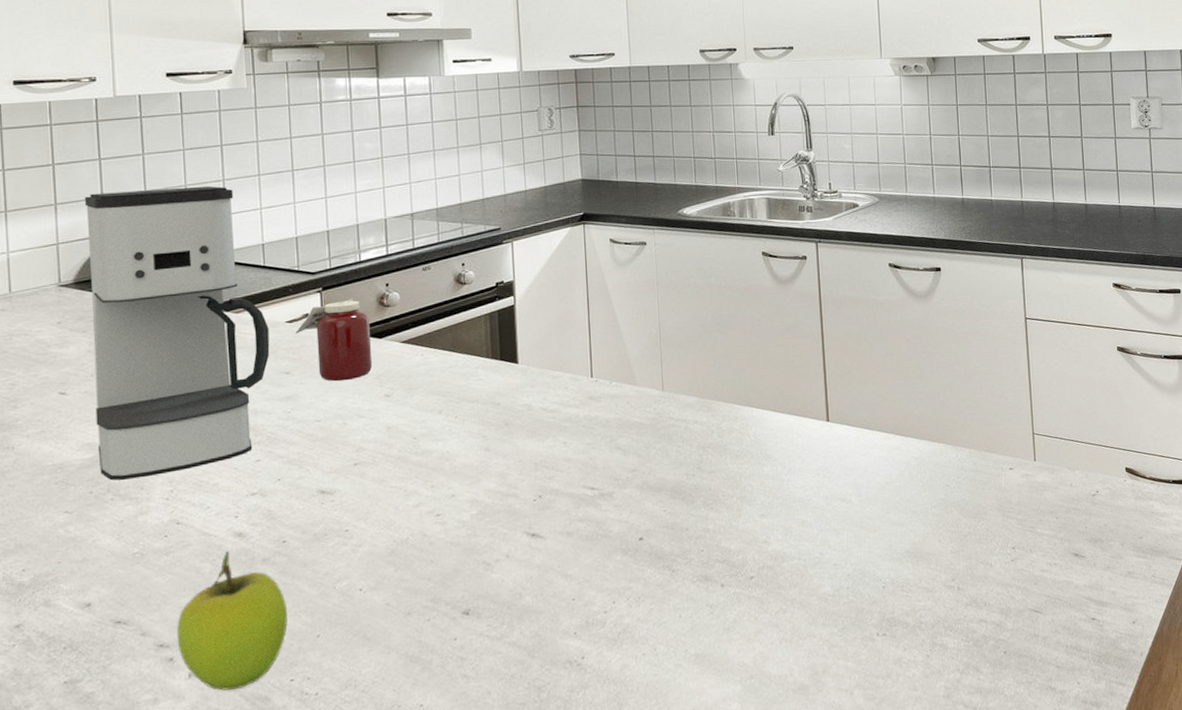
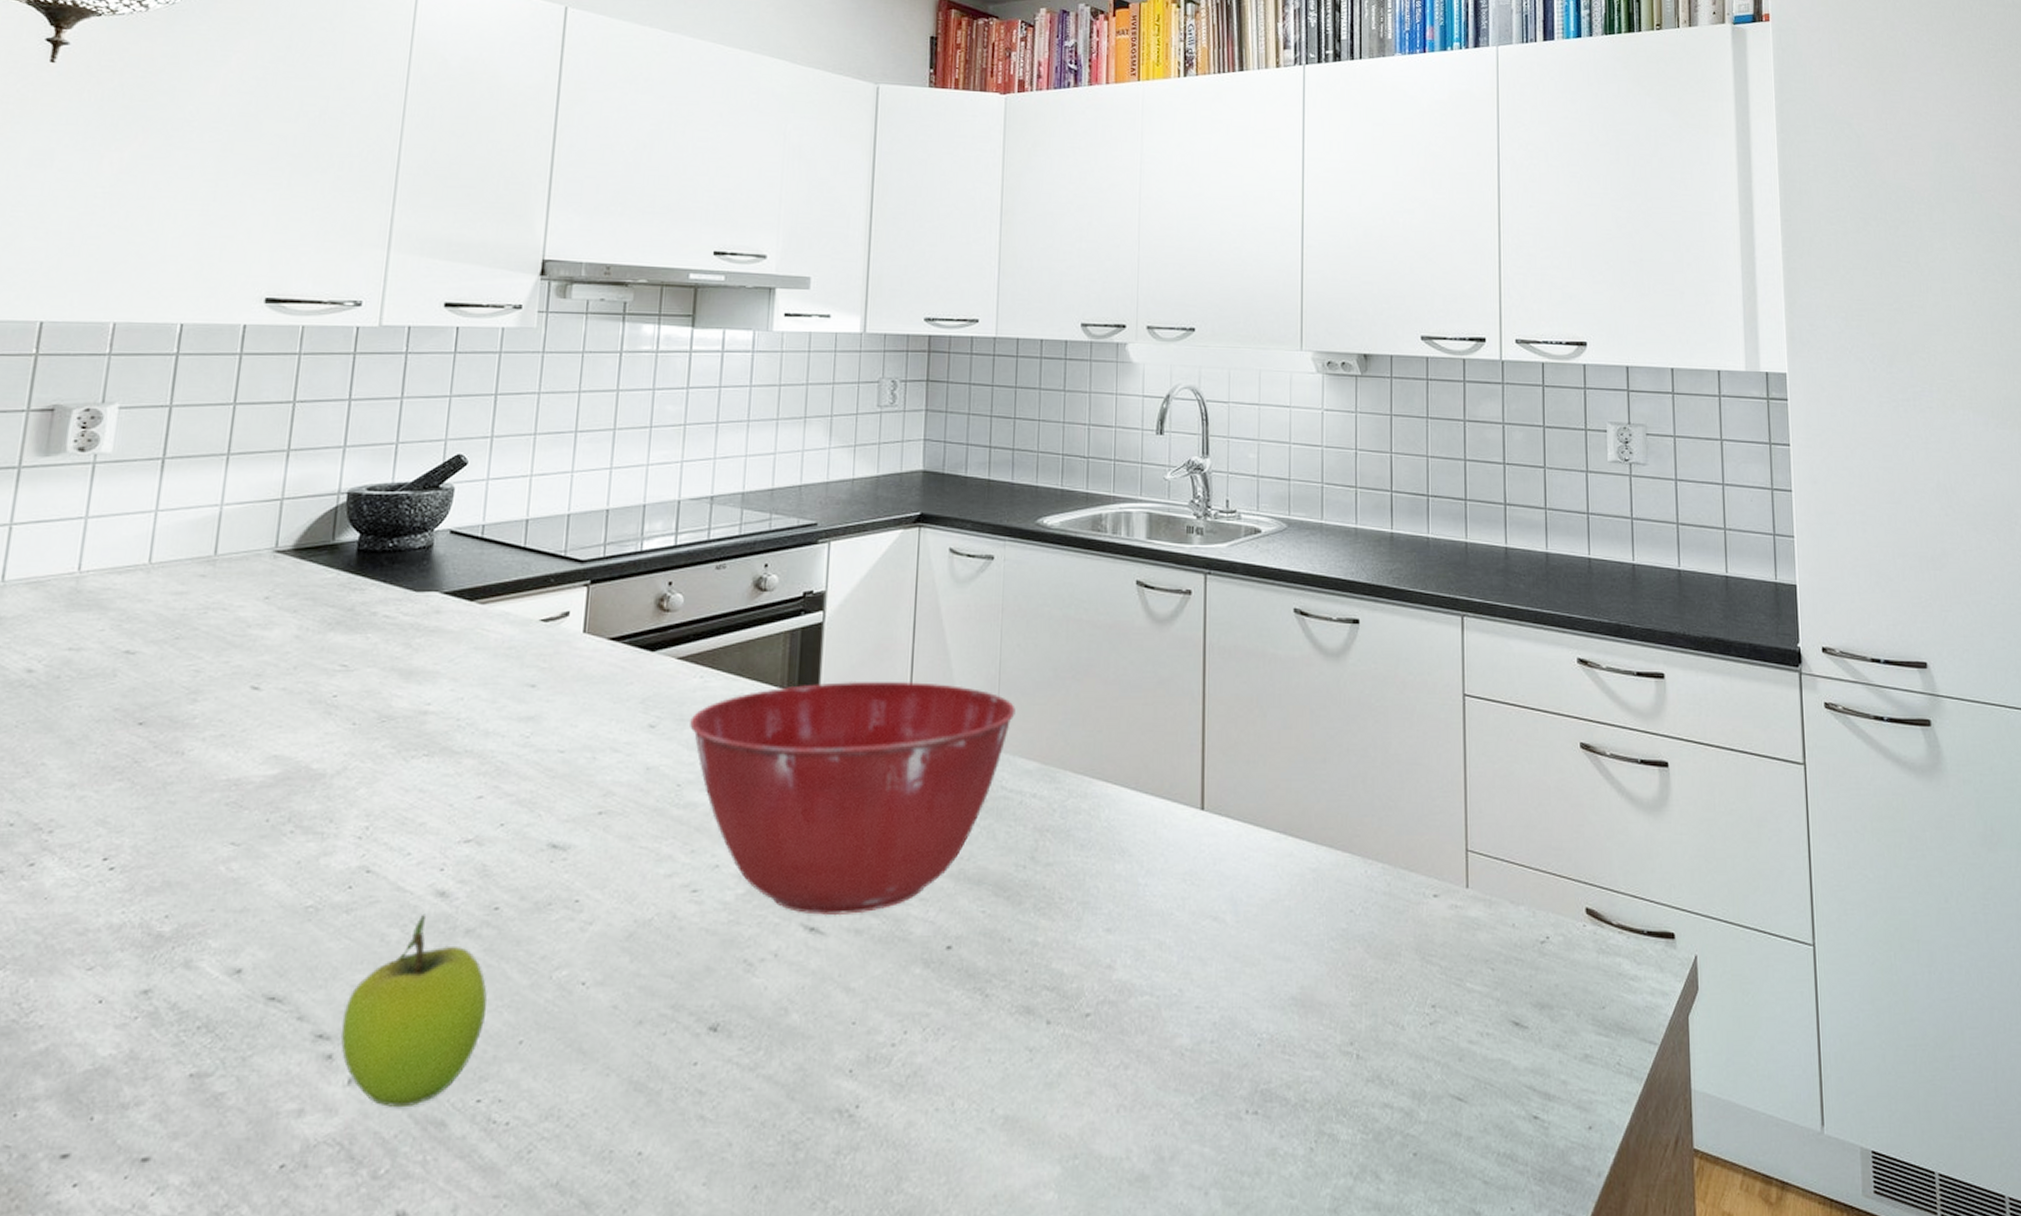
coffee maker: present [84,186,270,481] -> none [283,441,519,807]
jar: present [295,298,373,382] -> none [550,596,642,702]
mixing bowl: none [418,344,675,524] -> present [690,680,1016,916]

